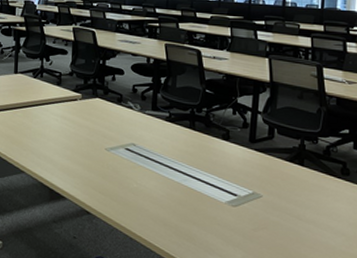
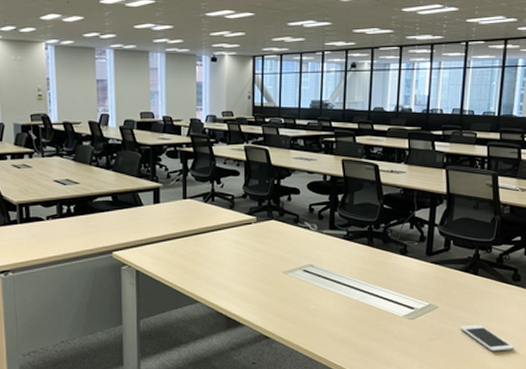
cell phone: none [285,217,346,249] -> present [460,325,515,352]

